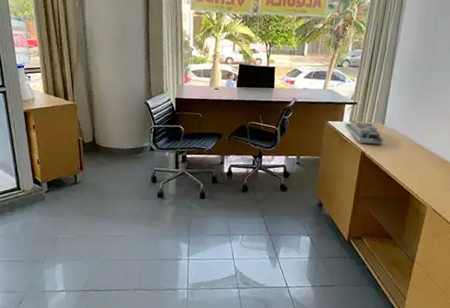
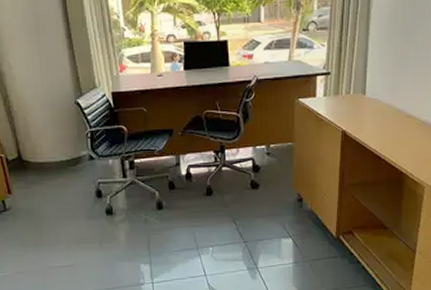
desk organizer: present [344,121,384,145] -> none [318,95,367,120]

